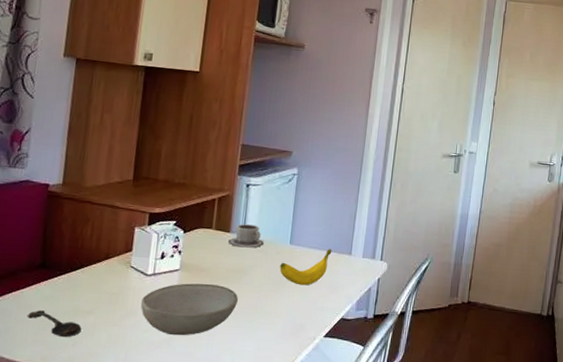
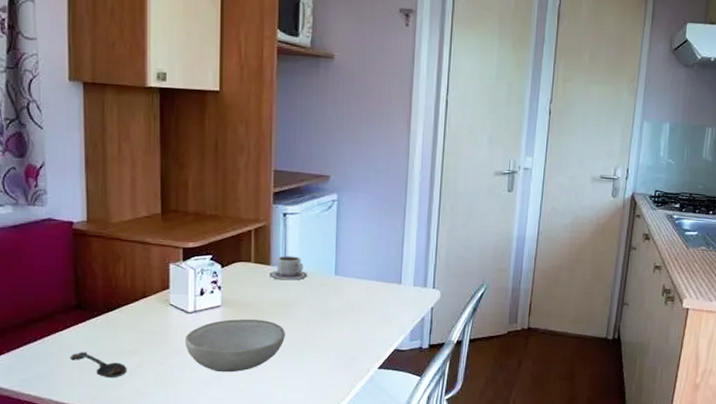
banana: present [280,249,332,286] -> none [326,278,381,317]

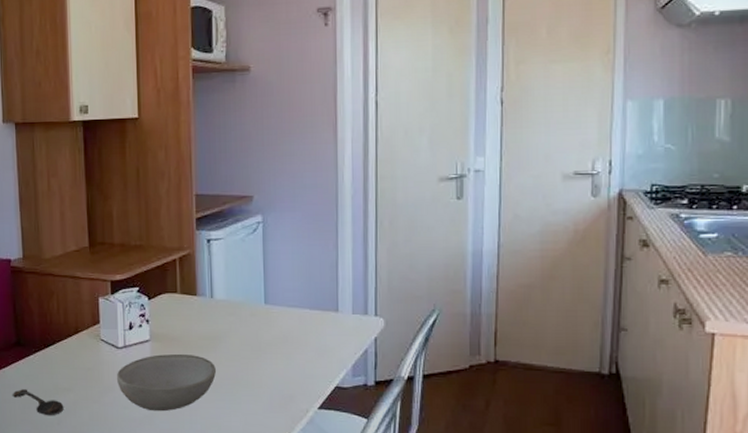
cup: present [269,256,308,281] -> none [195,285,236,311]

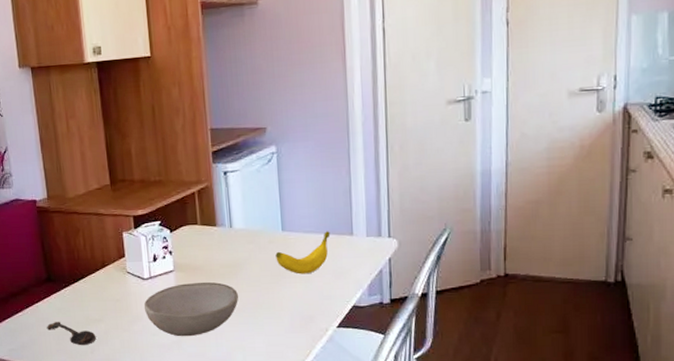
banana: none [257,306,315,351] -> present [275,231,330,275]

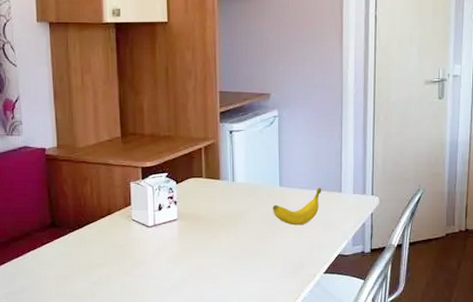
spoon: present [46,322,96,346] -> none [47,266,97,289]
bowl: present [144,281,238,337] -> none [146,230,236,281]

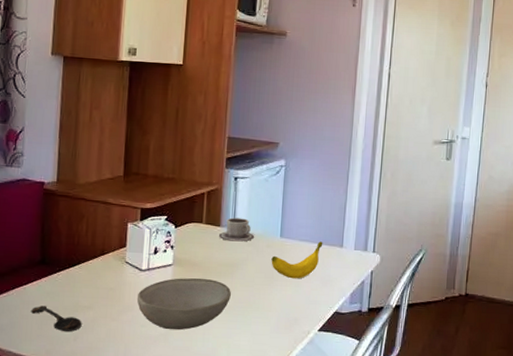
spoon: none [47,266,97,289] -> present [30,306,82,333]
bowl: none [146,230,236,281] -> present [136,278,231,330]
cup: none [219,170,255,193] -> present [218,217,255,242]

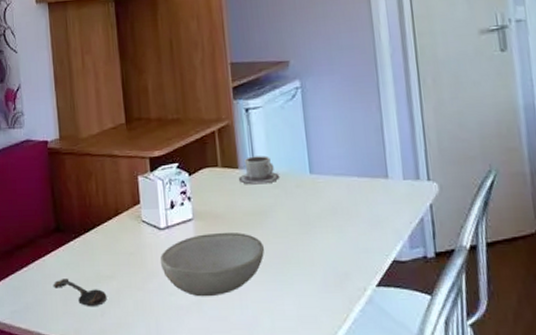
banana: present [271,241,323,279] -> none [304,173,363,224]

